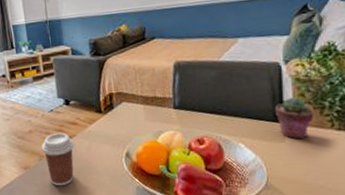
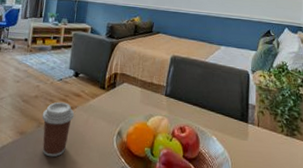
potted succulent: present [275,97,315,140] -> none [242,101,270,140]

